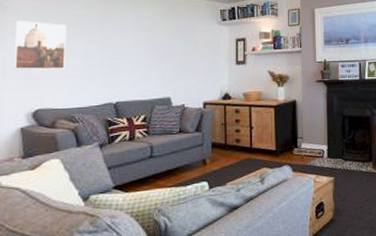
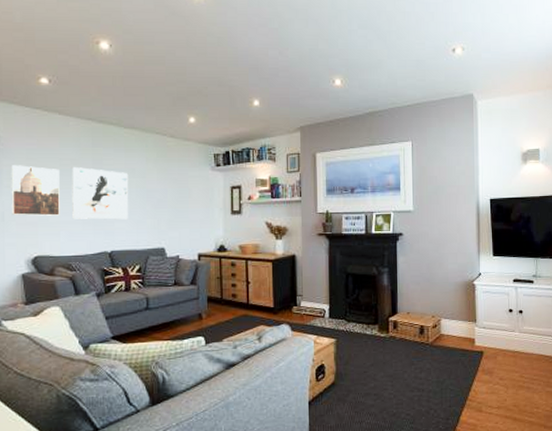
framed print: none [78,23,137,72] -> present [72,167,129,220]

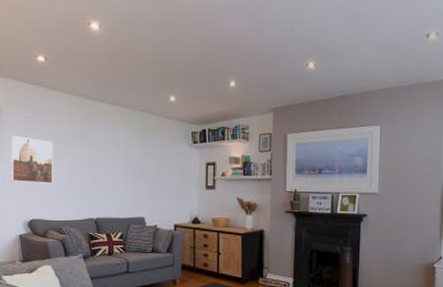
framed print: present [72,167,129,220] -> none [64,140,114,190]

